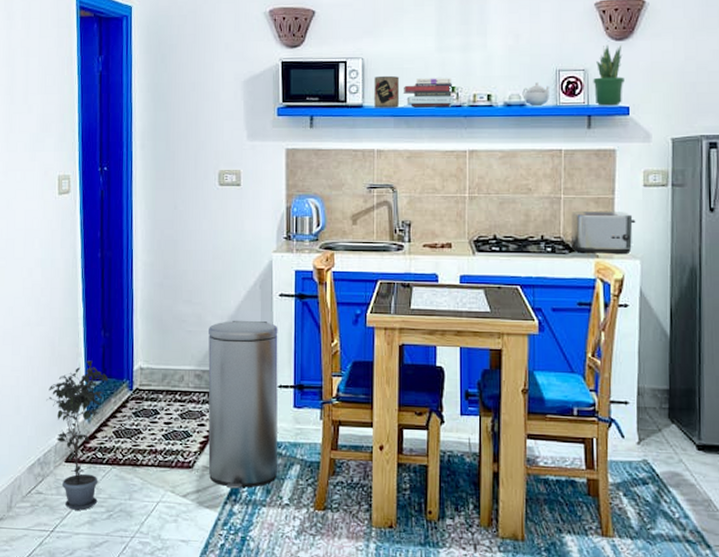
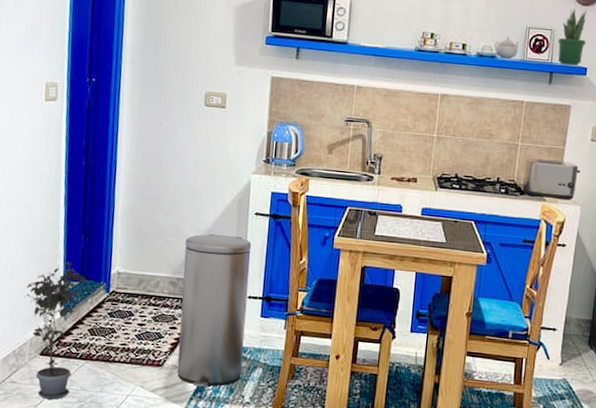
tin can: present [374,75,400,108] -> none [358,15,384,48]
books: present [403,78,453,109] -> none [385,22,432,53]

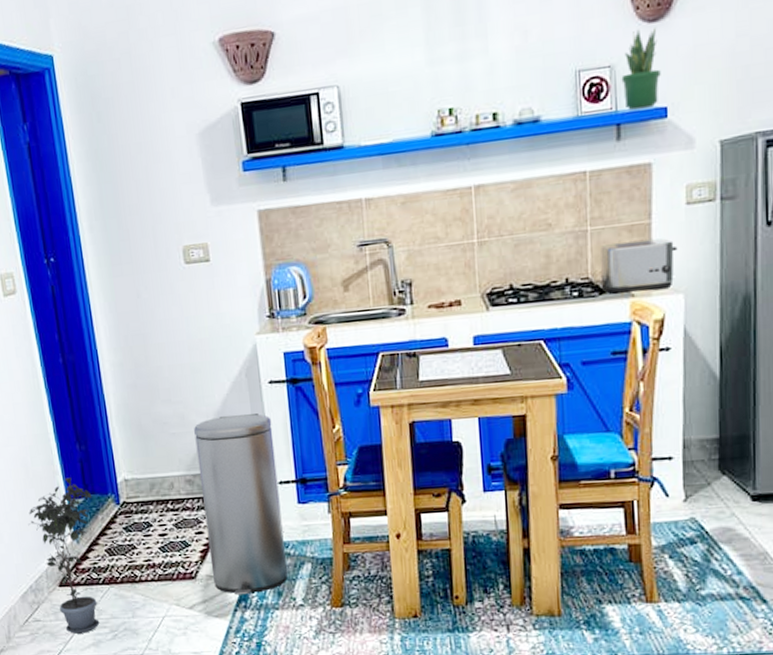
teapot: present [494,37,519,60] -> none [535,90,569,122]

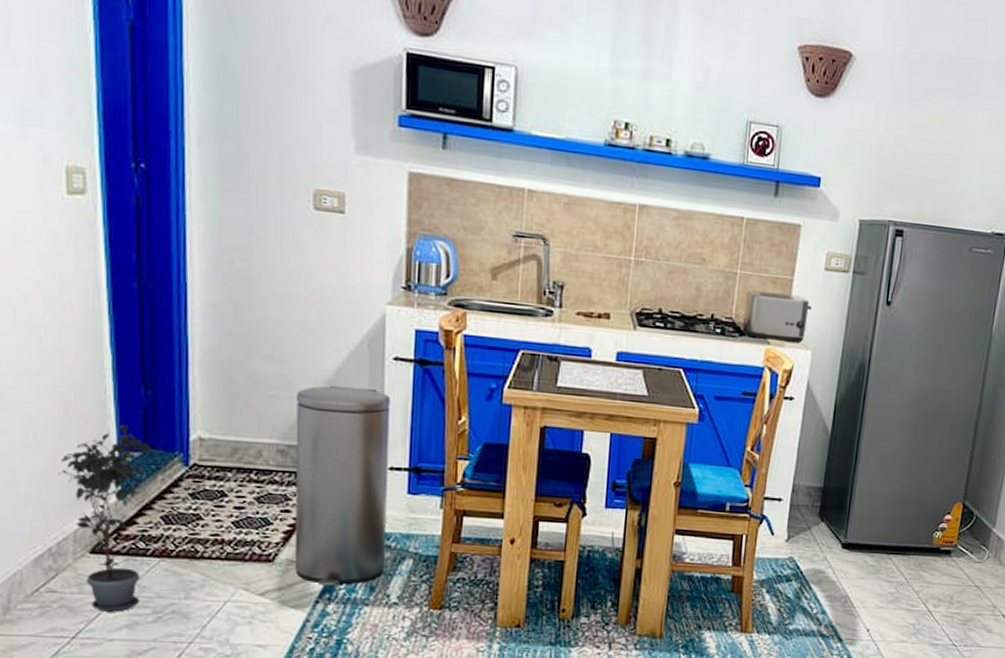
planter: present [621,28,661,111] -> none [786,99,821,174]

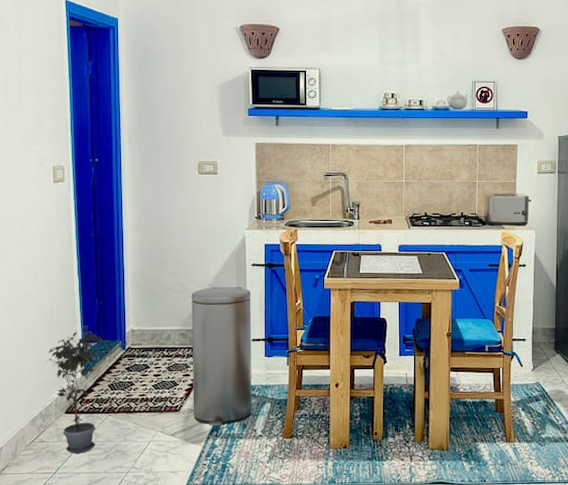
teapot: none [706,132,738,163] -> present [447,91,467,111]

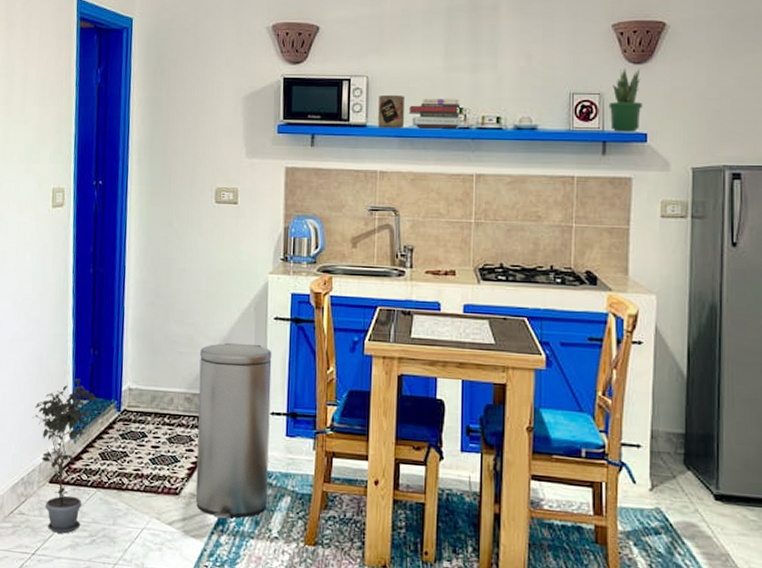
tin can: none [329,83,350,110] -> present [378,94,406,128]
books: none [352,86,393,111] -> present [408,98,461,130]
teapot: present [447,91,467,111] -> none [533,105,562,131]
toaster: present [483,192,532,226] -> none [582,241,652,288]
planter: none [500,62,524,111] -> present [608,68,642,132]

